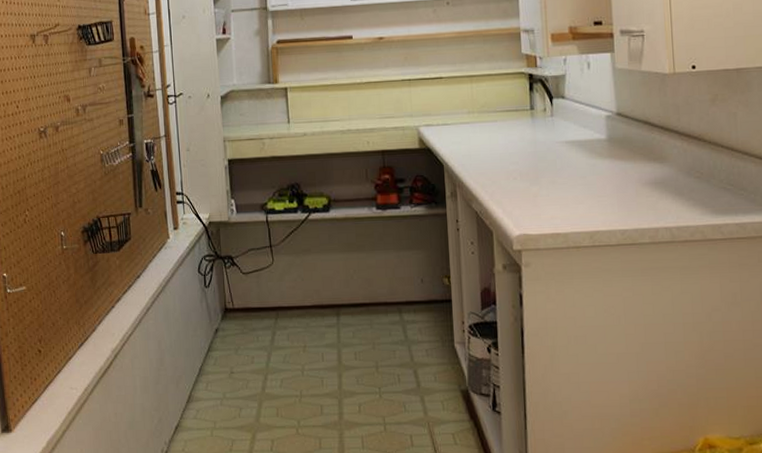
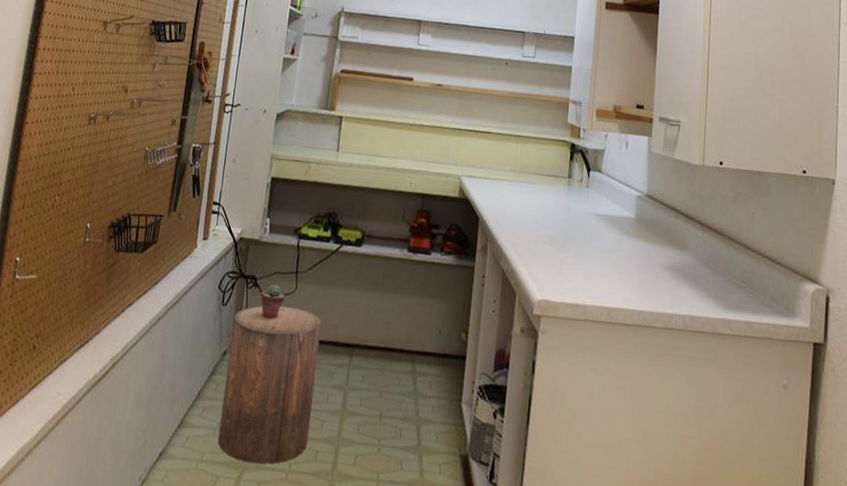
stool: none [218,279,311,425] -> present [218,305,322,464]
potted succulent: none [240,260,264,293] -> present [261,284,285,319]

